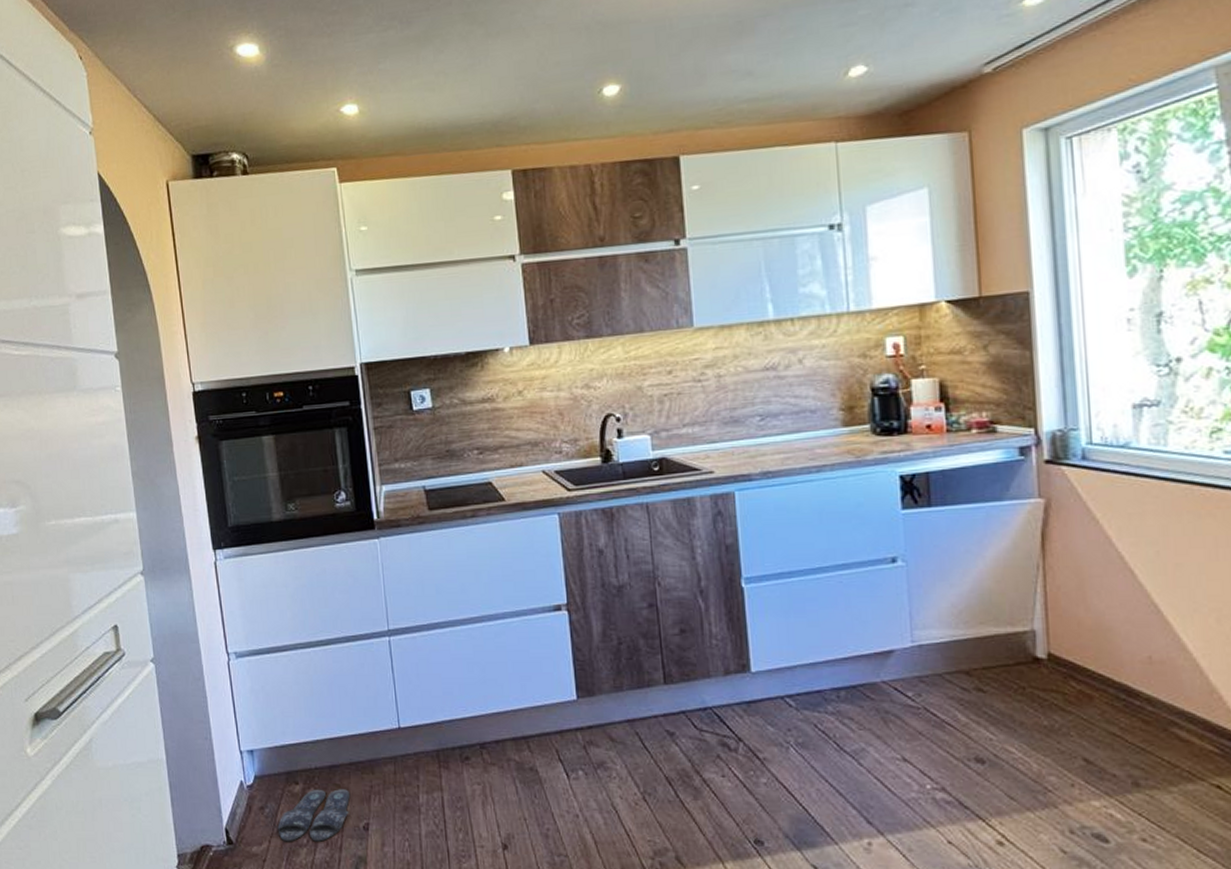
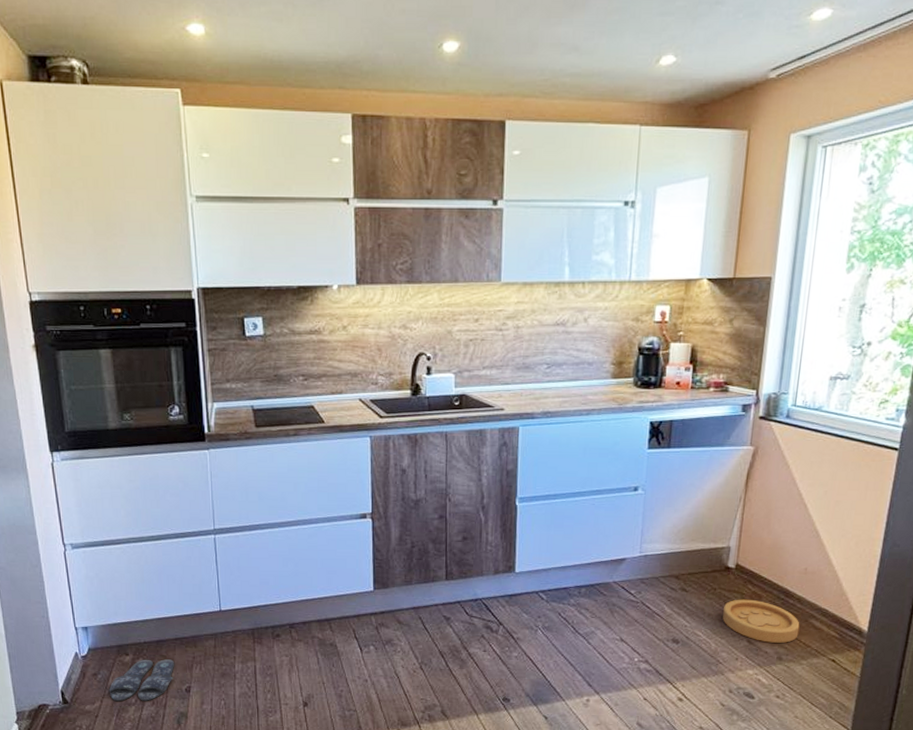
pet bowl: none [1041,701,1158,762] -> present [723,599,800,643]

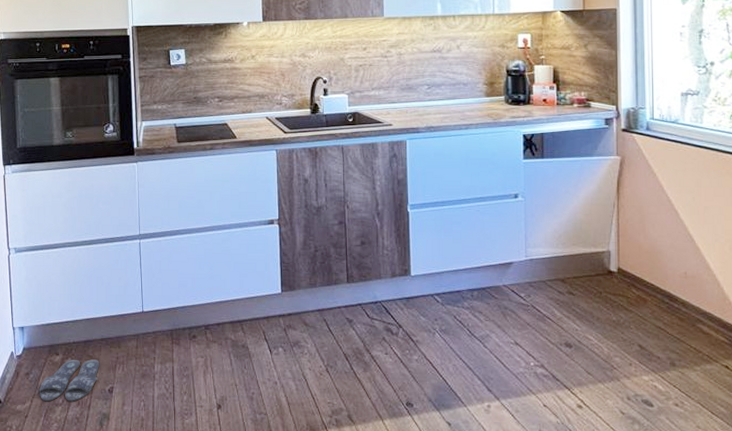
pet bowl: present [723,599,800,643] -> none [611,303,688,348]

